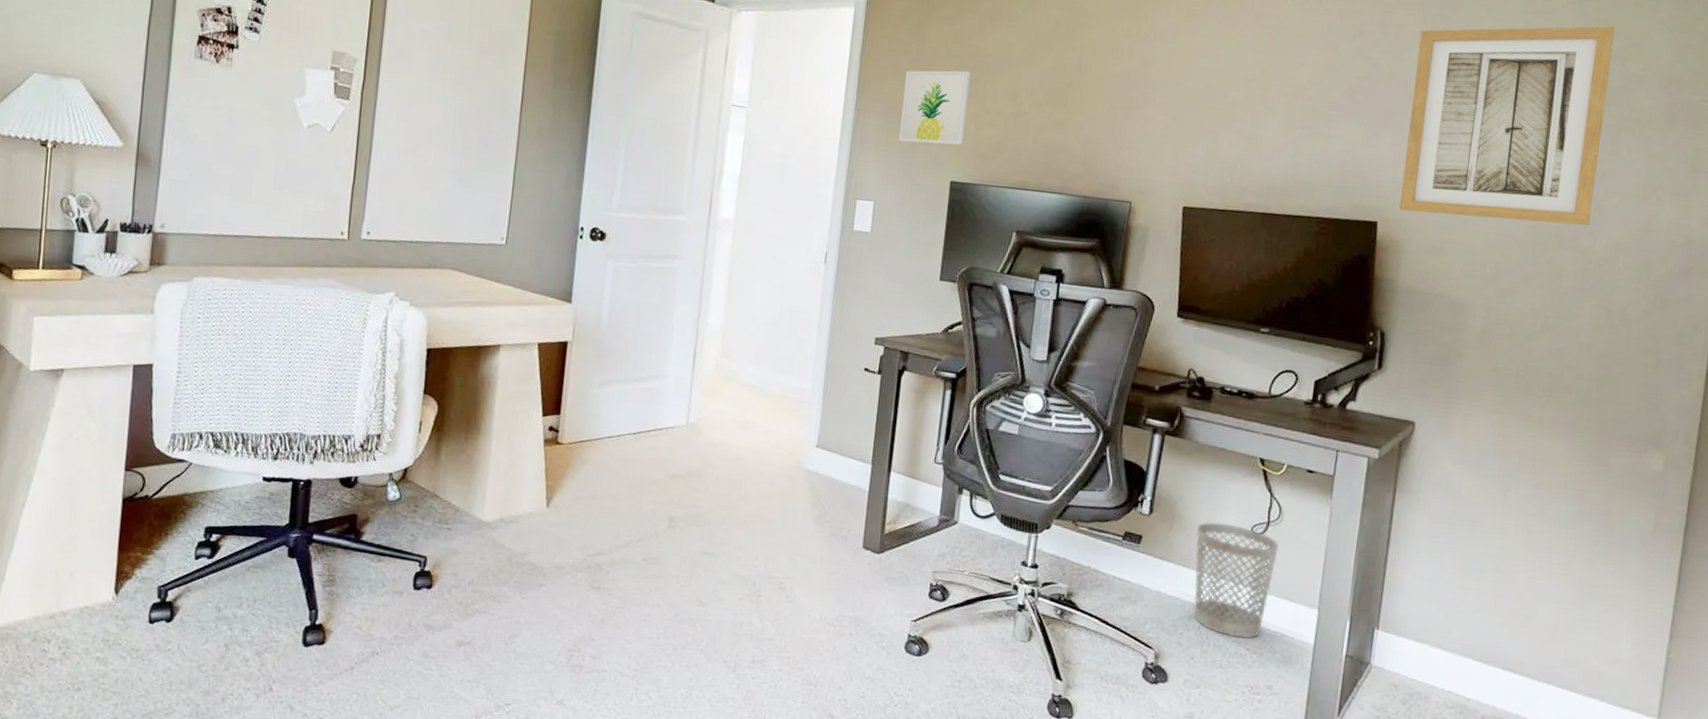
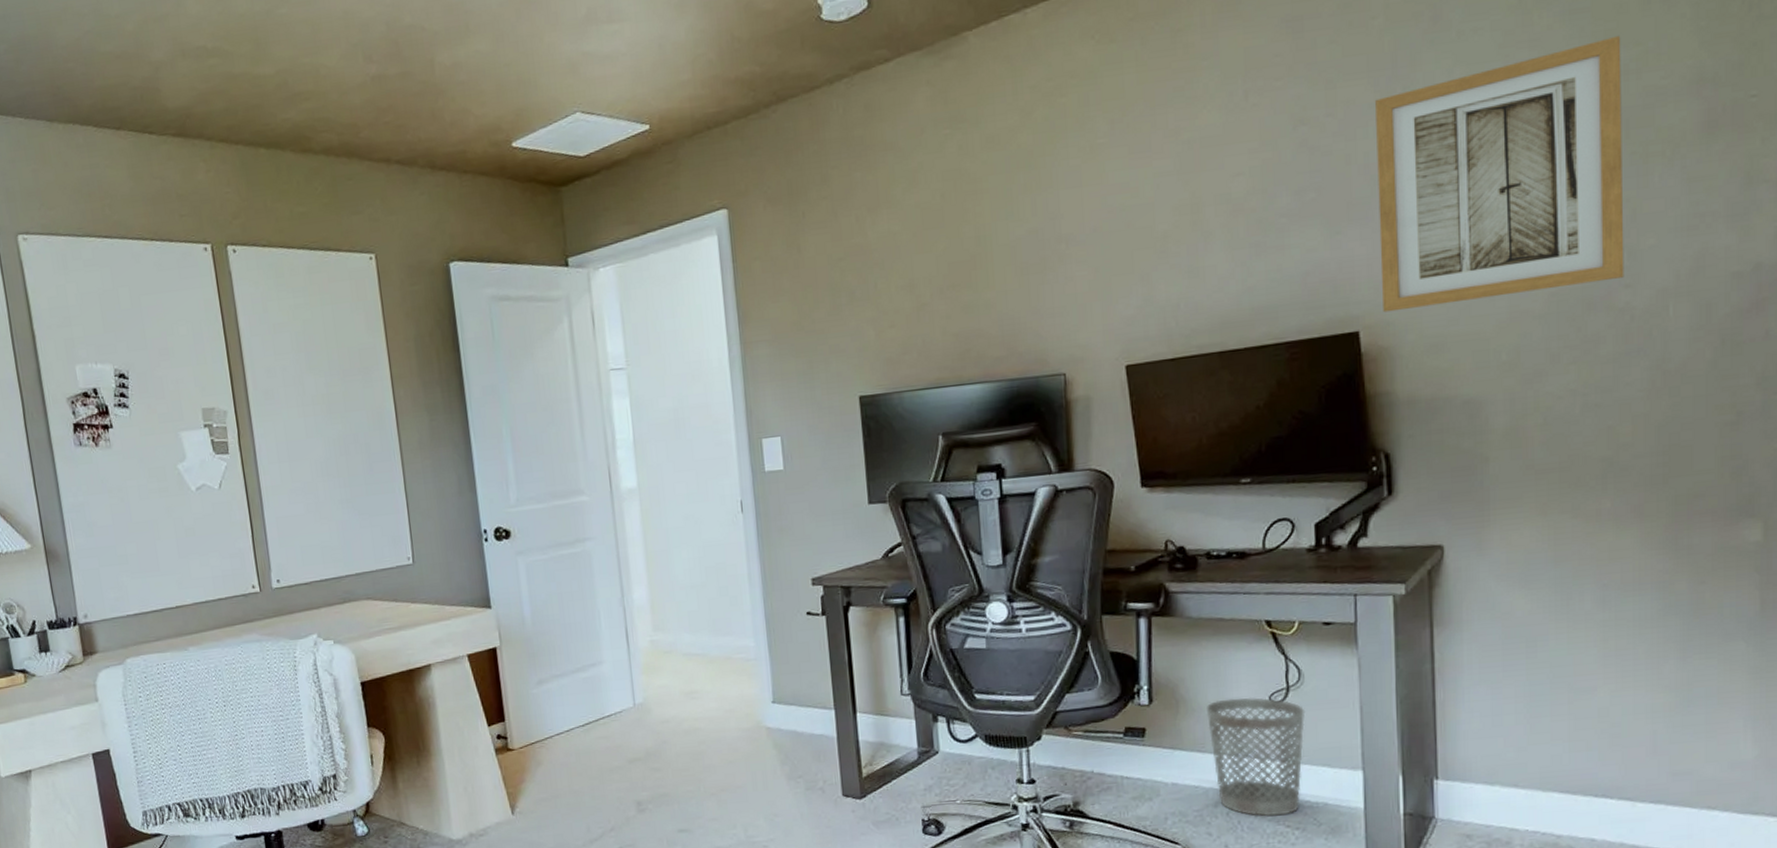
wall art: present [898,70,971,145] -> none [787,273,864,367]

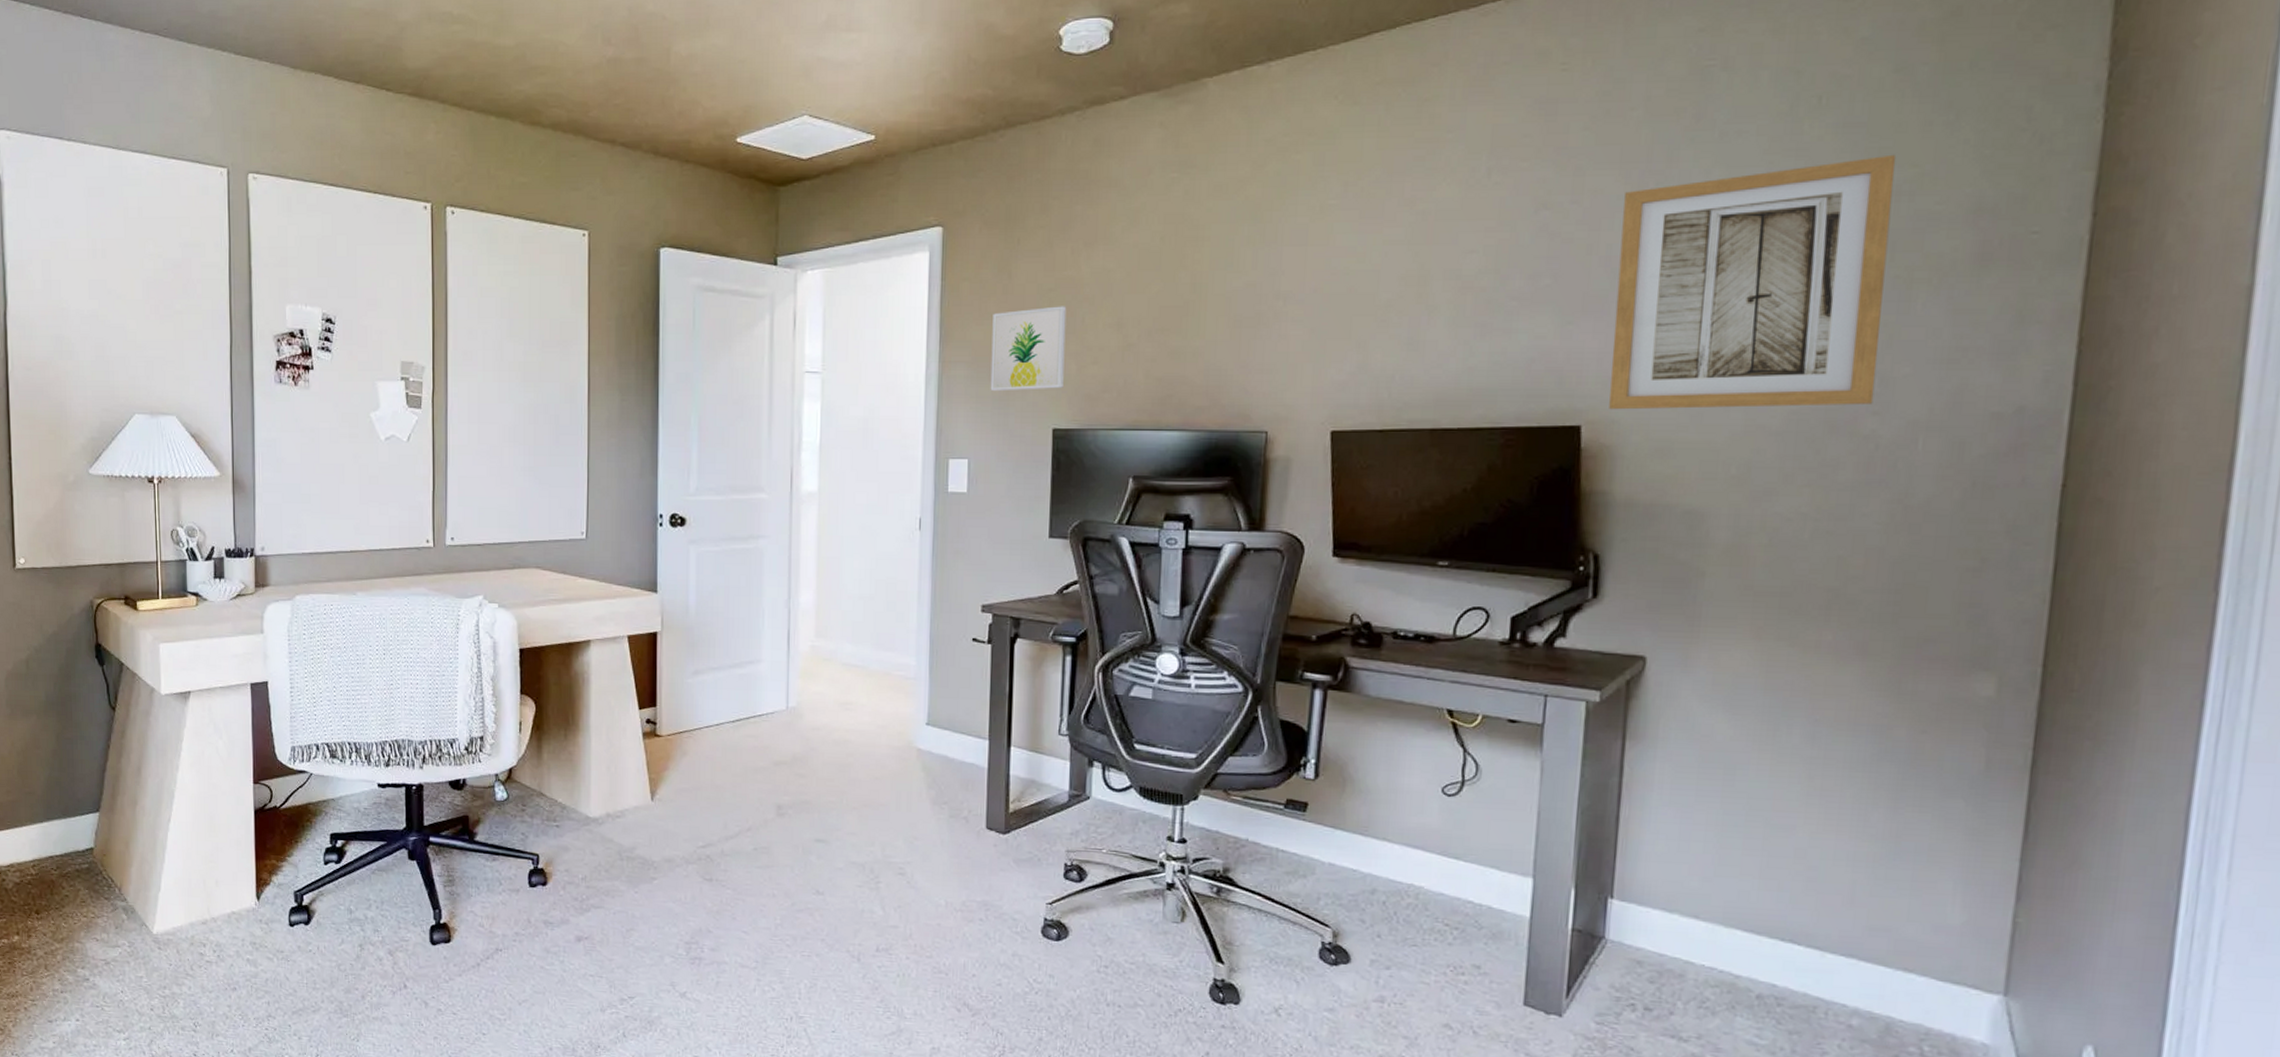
wall art: none [787,273,864,367] -> present [990,306,1067,392]
wastebasket: present [1205,698,1306,817] -> none [1373,784,1479,913]

